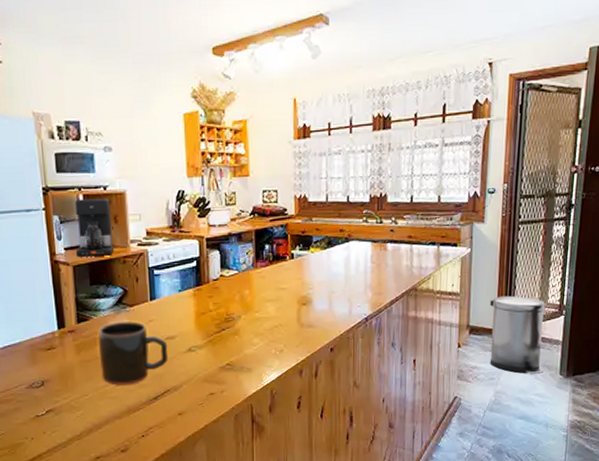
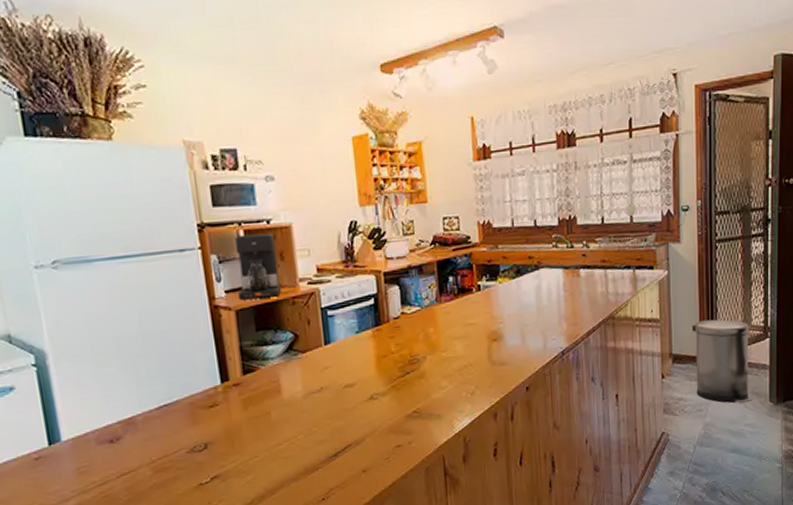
mug: present [98,321,169,385] -> none [267,369,348,443]

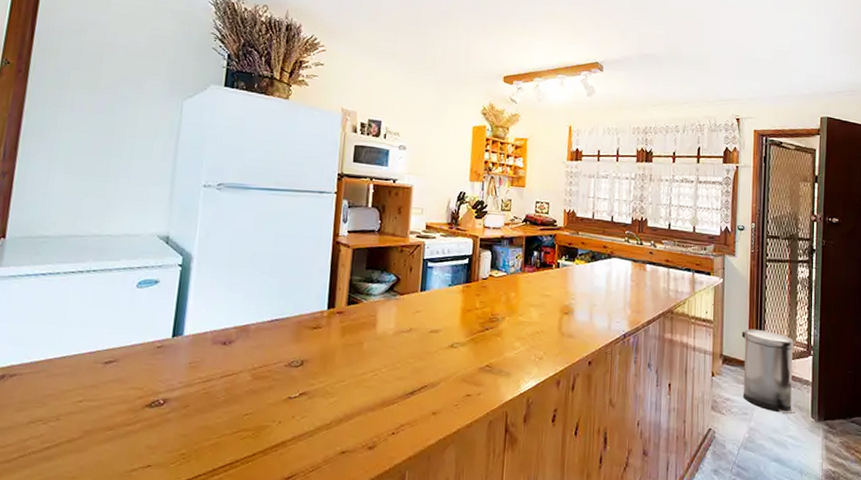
coffee maker: present [235,233,282,300] -> none [358,188,397,243]

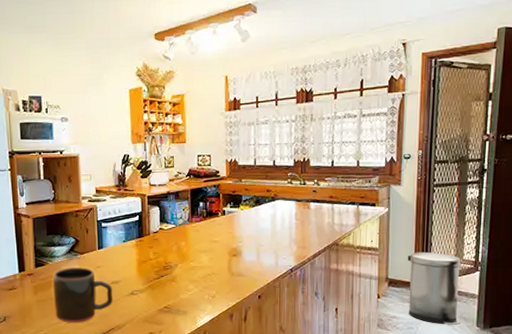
mug: none [362,309,431,375] -> present [53,267,113,323]

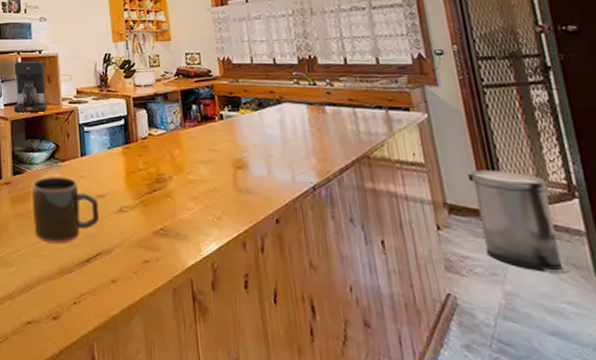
coffee maker: none [36,161,68,211] -> present [14,60,48,113]

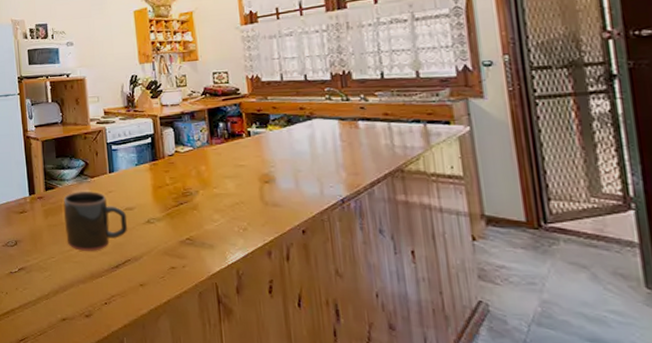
coffee maker: present [14,60,48,113] -> none [44,84,77,133]
pedal bin: present [467,170,570,273] -> none [509,182,617,283]

